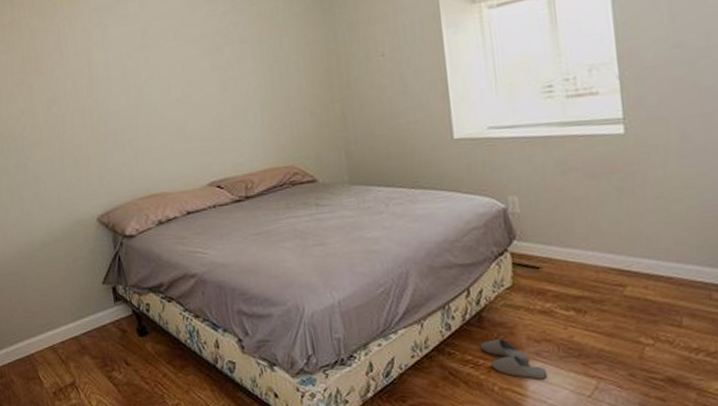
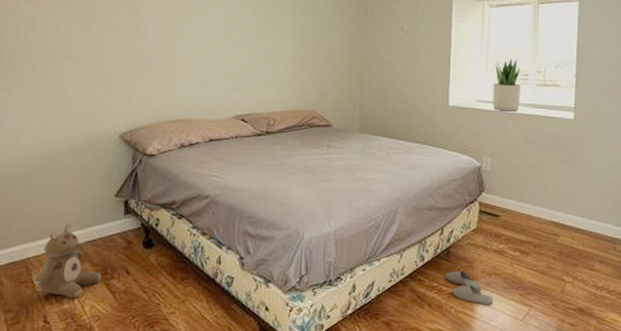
stuffed bear: none [40,316,103,393] -> present [33,223,102,299]
planter: none [506,67,547,137] -> present [493,58,521,113]

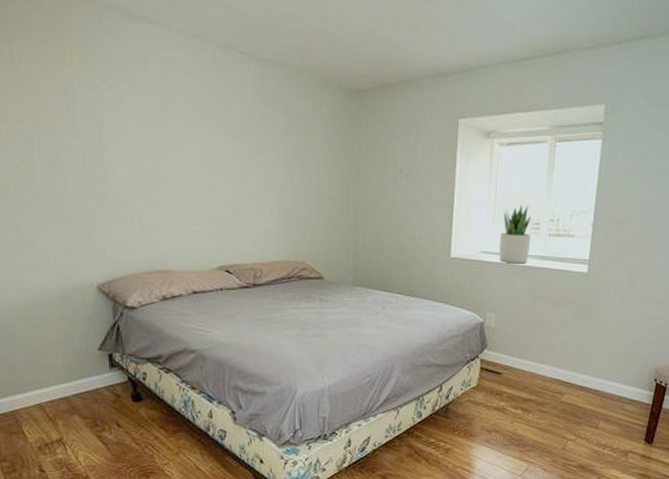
stuffed bear: present [33,223,102,299] -> none [24,376,93,449]
slippers: present [445,271,493,305] -> none [443,427,492,461]

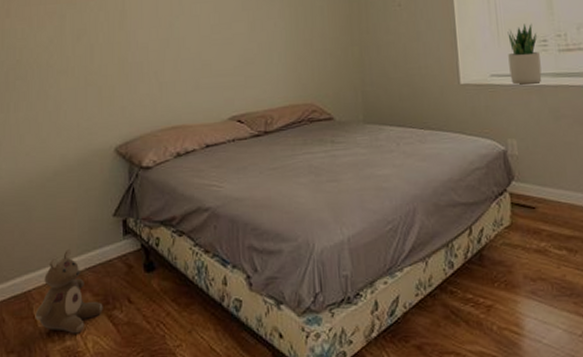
stuffed bear: none [24,376,93,449] -> present [35,249,103,334]

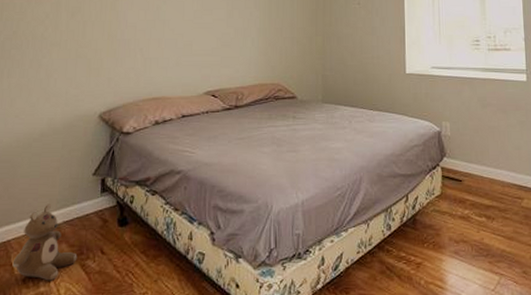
planter: present [507,23,542,86] -> none [447,25,474,77]

